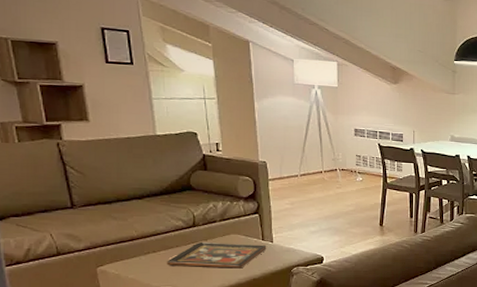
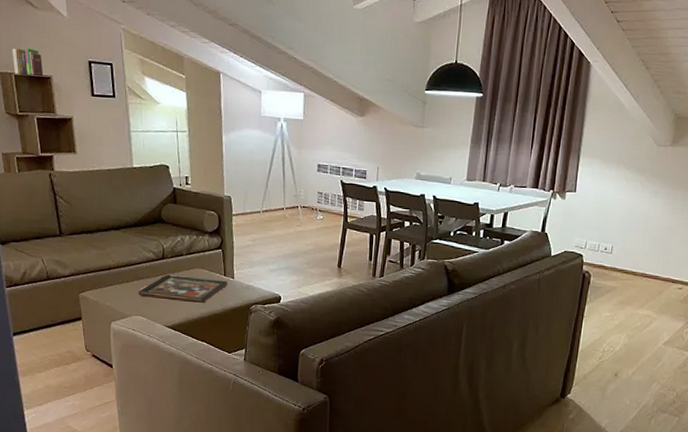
books: none [7,12,47,43] -> present [12,48,44,77]

